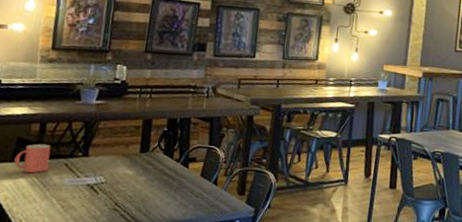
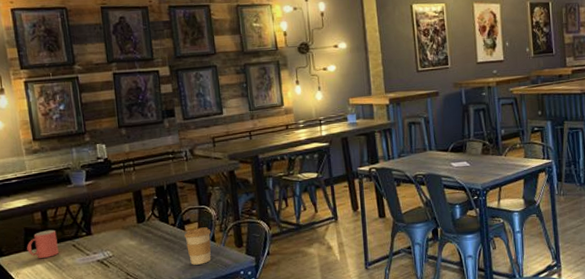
coffee cup: none [185,168,215,207] -> present [184,227,211,265]

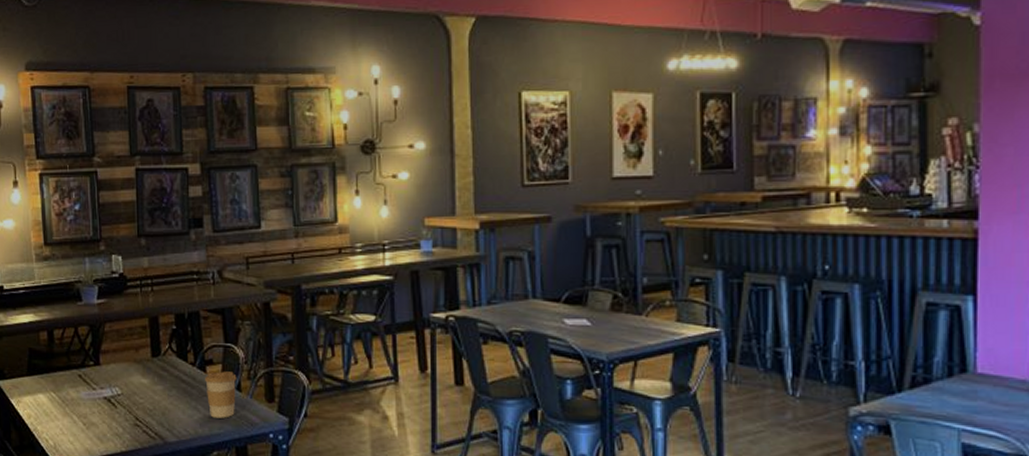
mug: present [27,229,59,258] -> none [30,354,63,387]

